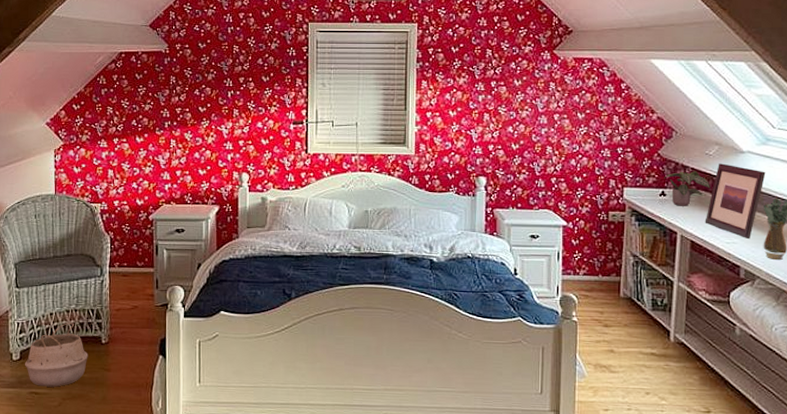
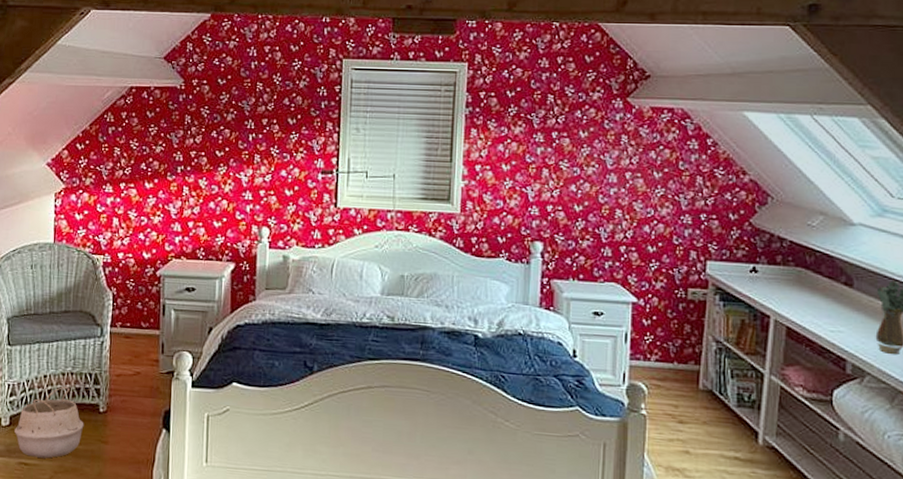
potted plant: present [664,171,710,206] -> none [756,244,812,286]
picture frame: present [705,163,766,240] -> none [804,236,881,329]

